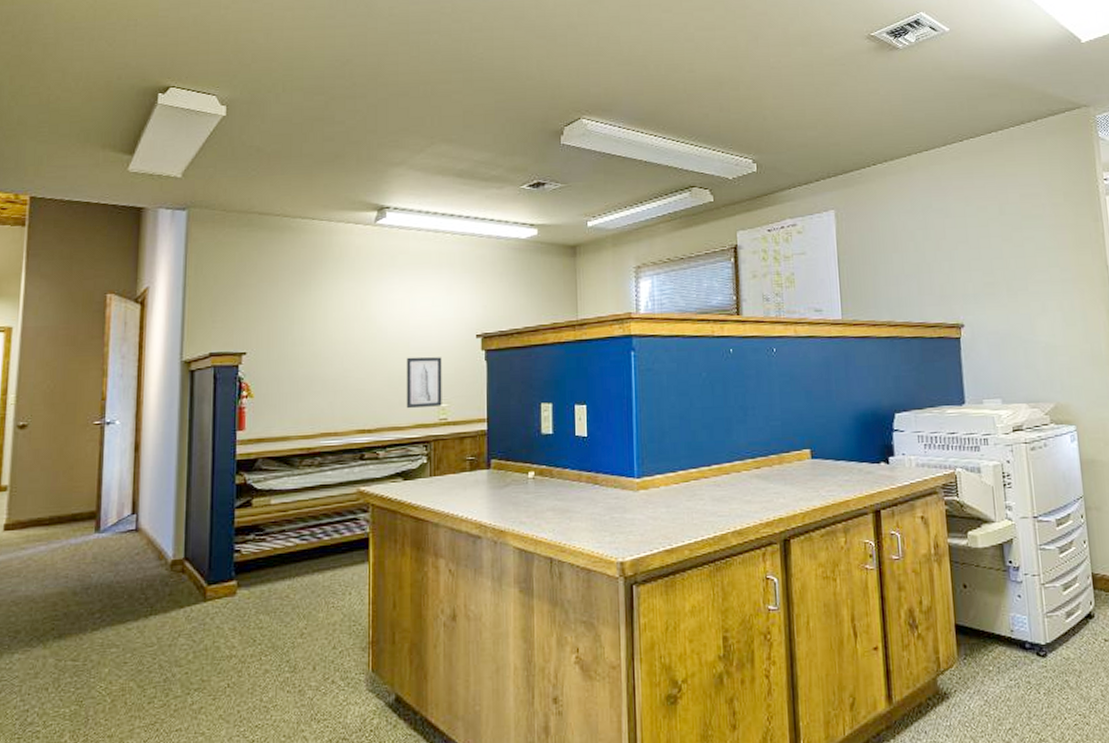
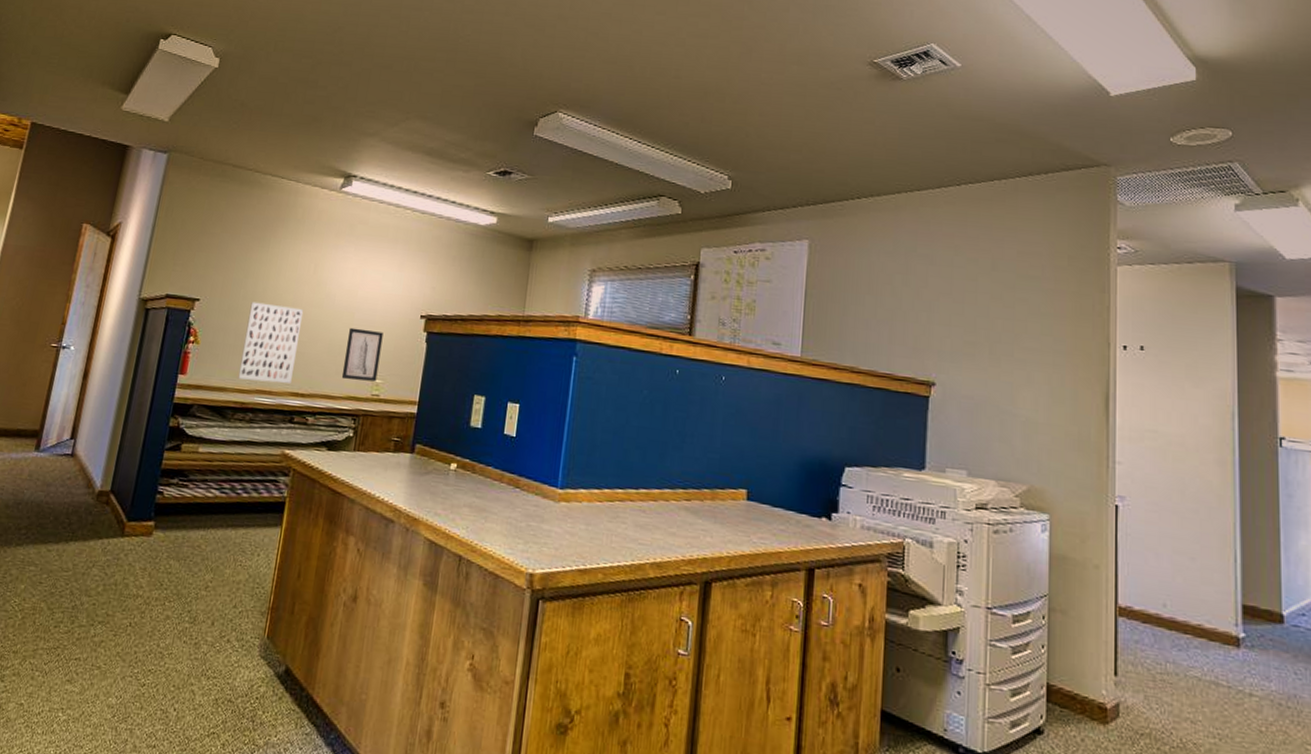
wall art: none [300,346,357,425] -> present [238,301,304,384]

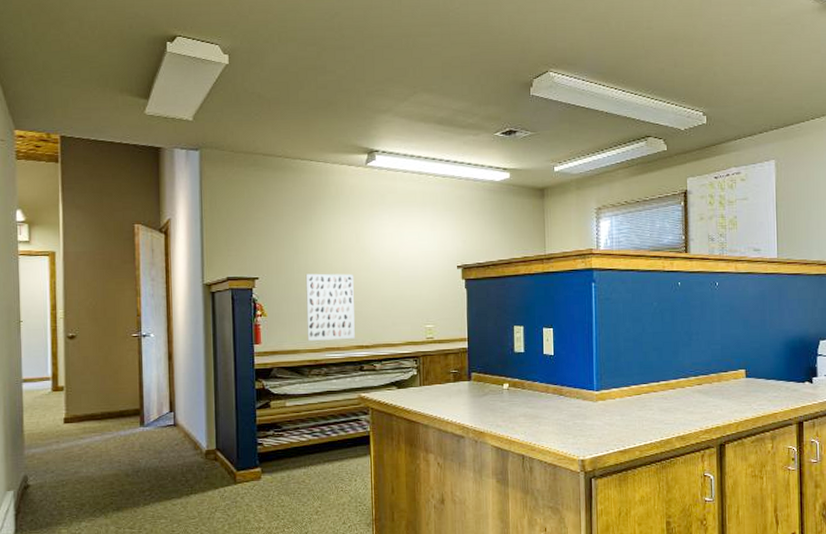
wall art: present [341,327,384,382] -> none [397,284,429,329]

